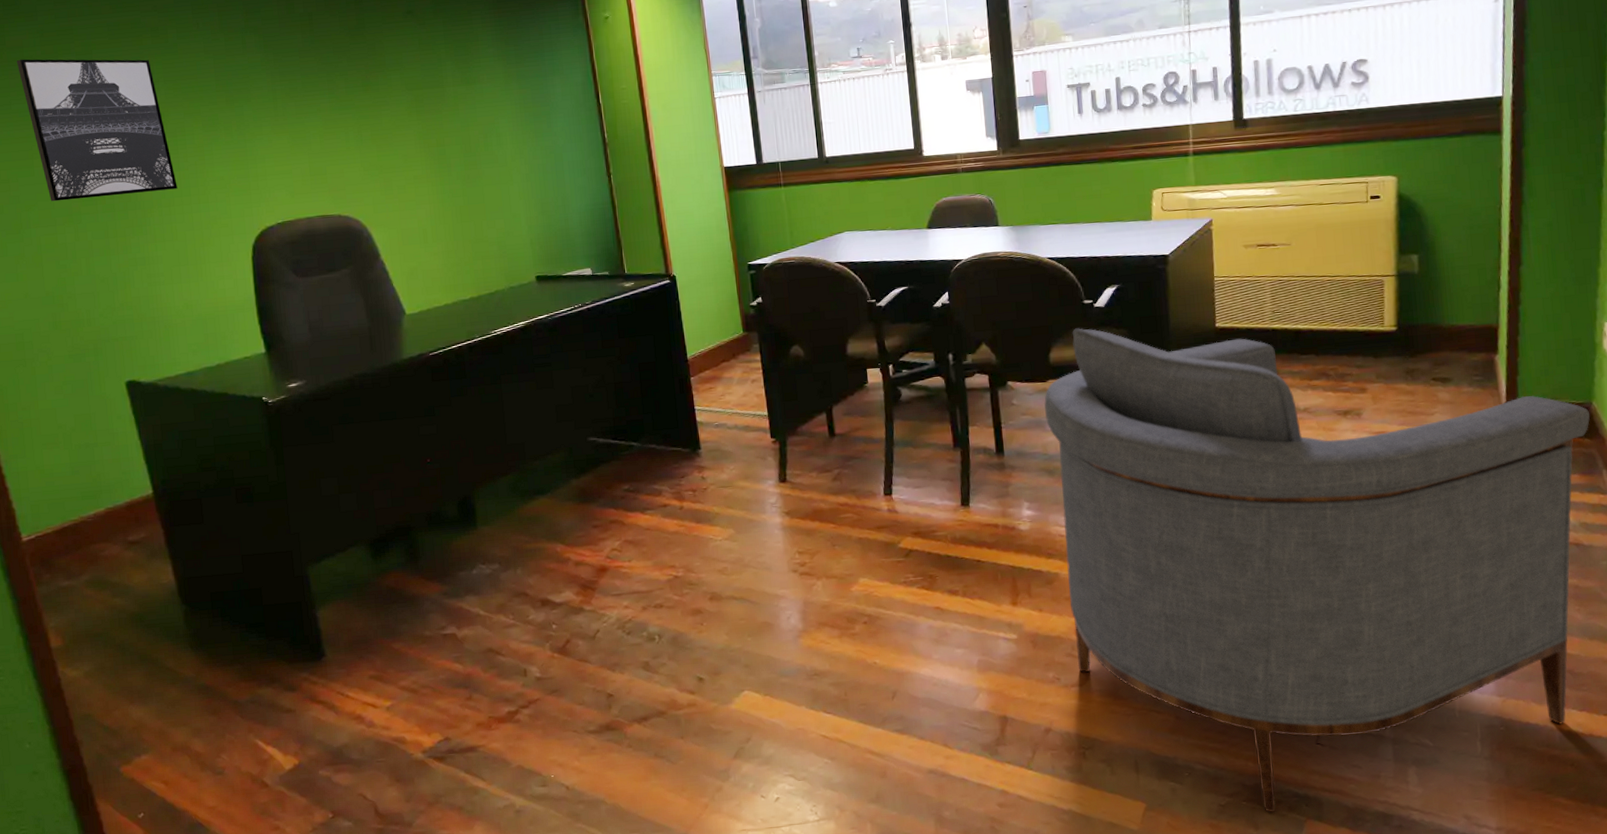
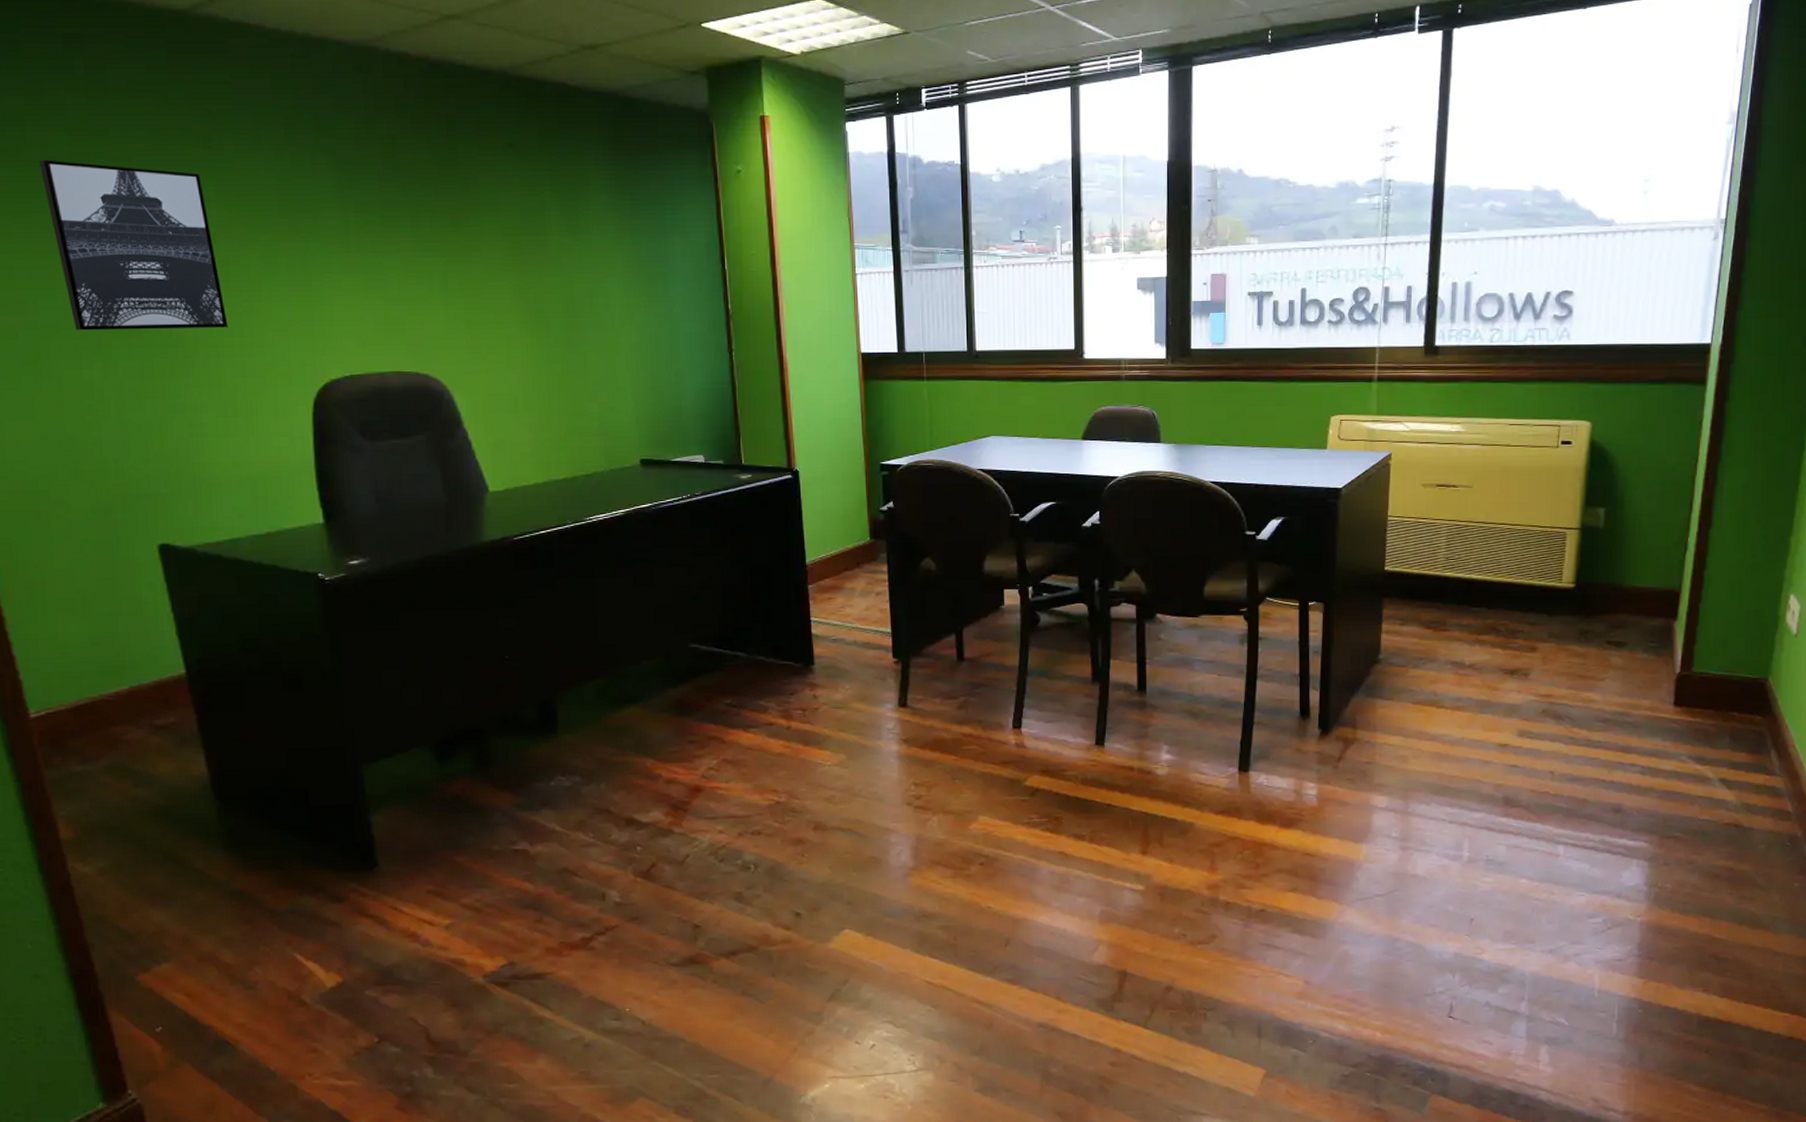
armchair: present [1044,328,1590,813] -> none [1194,561,1765,1086]

